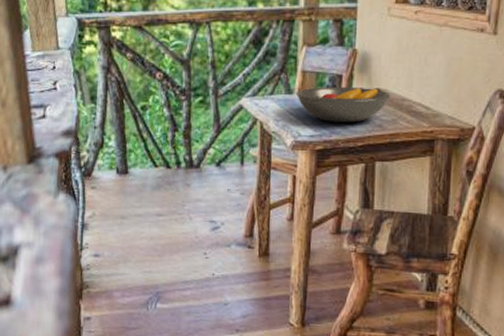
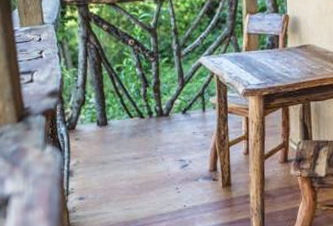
fruit bowl: present [297,87,391,123] -> none [244,44,318,72]

